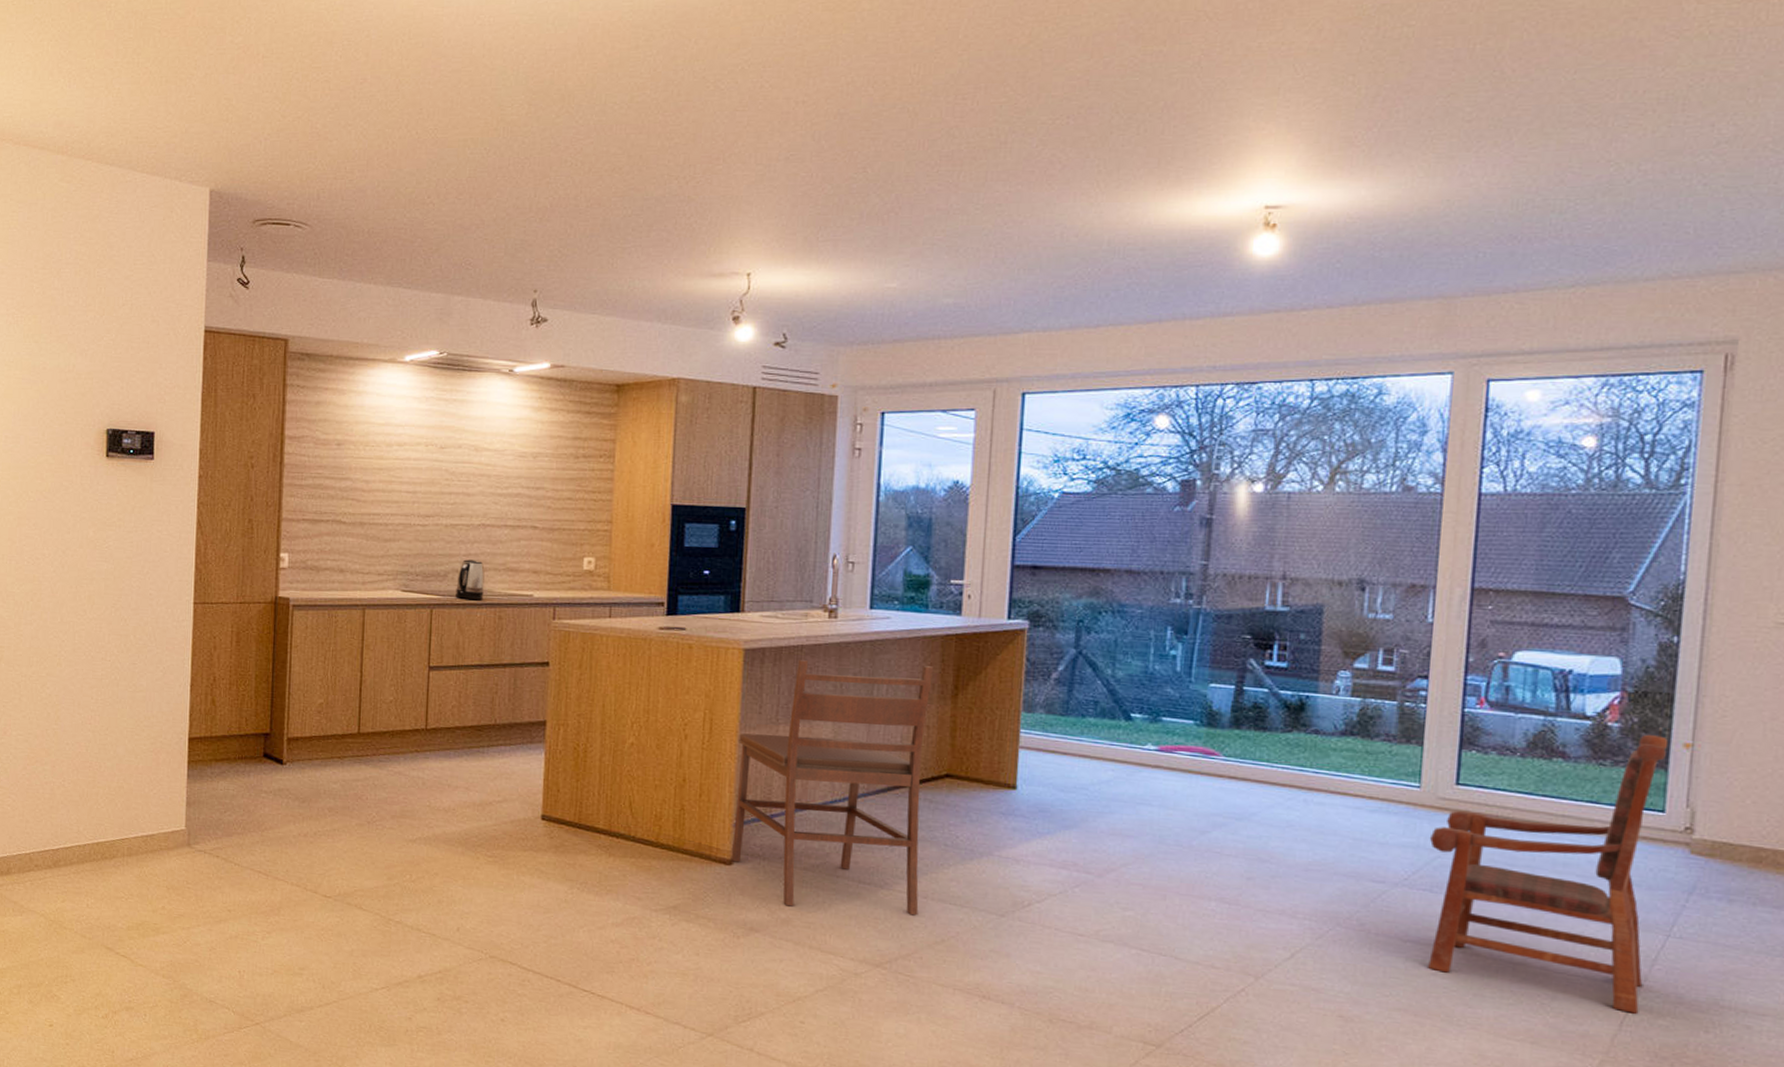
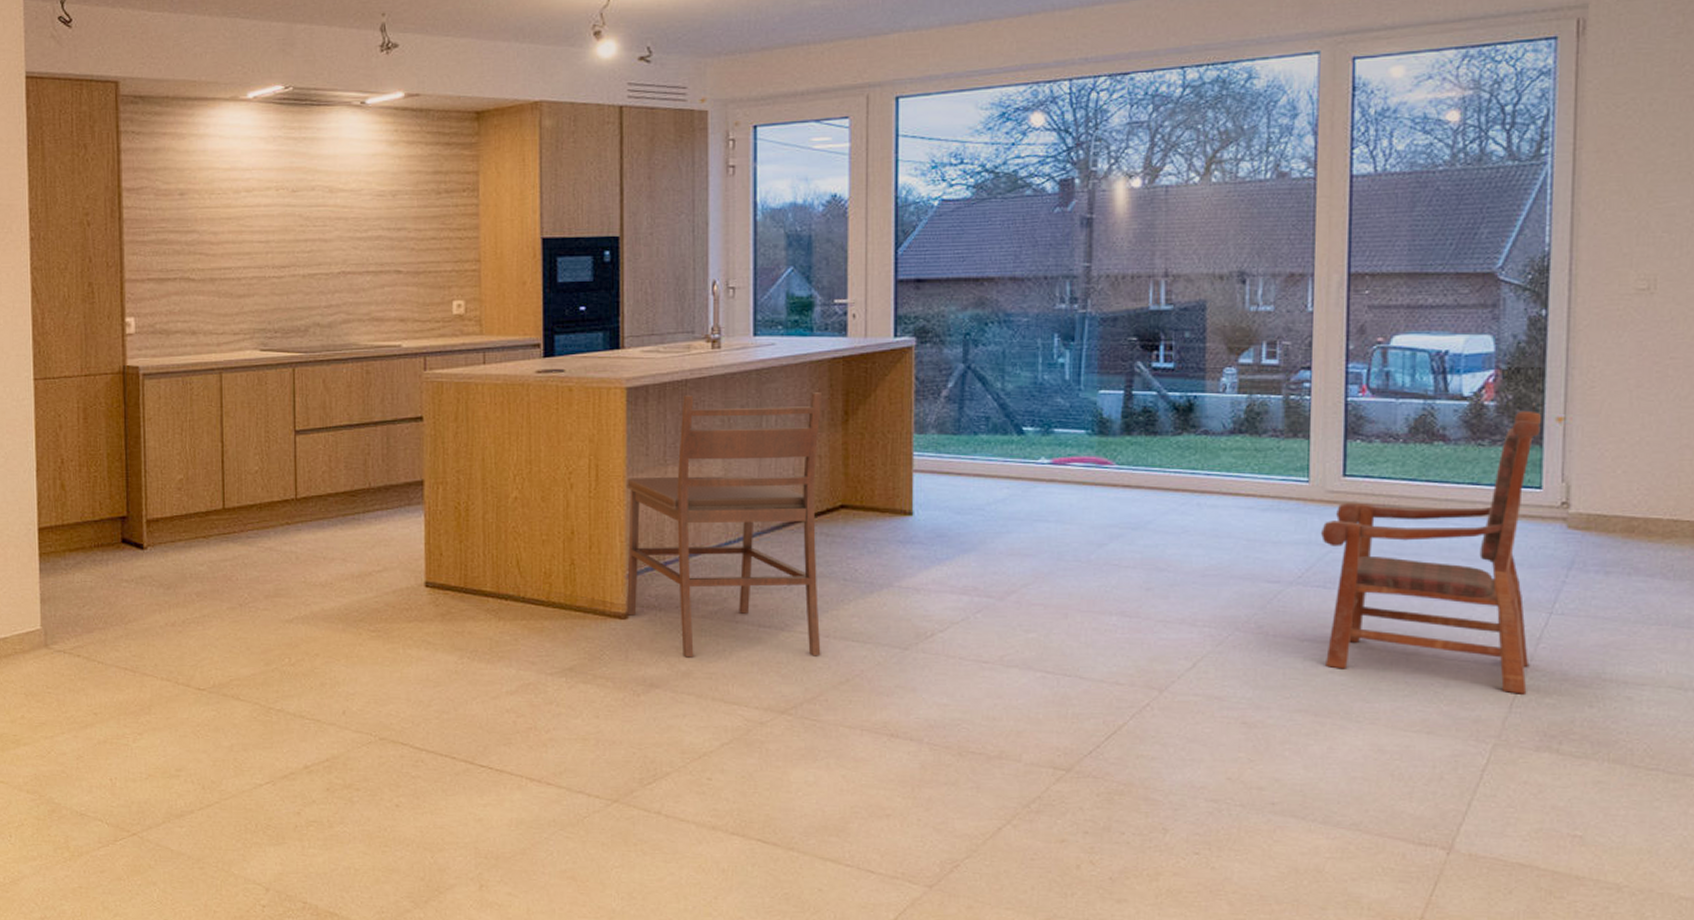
kettle: present [456,558,485,601] -> none [318,310,349,356]

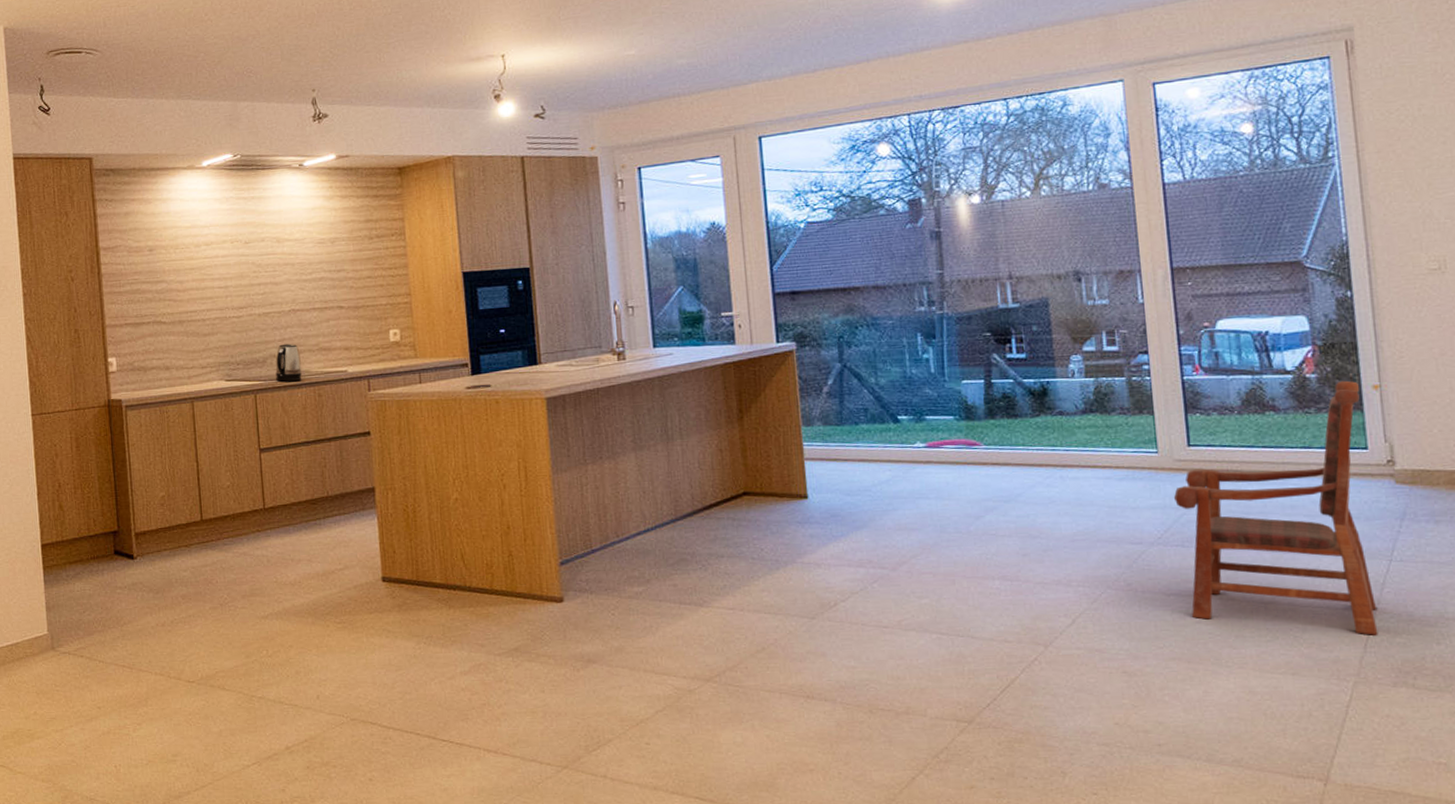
kettle: none [318,310,349,356] -> present [275,343,302,382]
dining chair: present [626,392,823,658] -> none [553,394,738,635]

